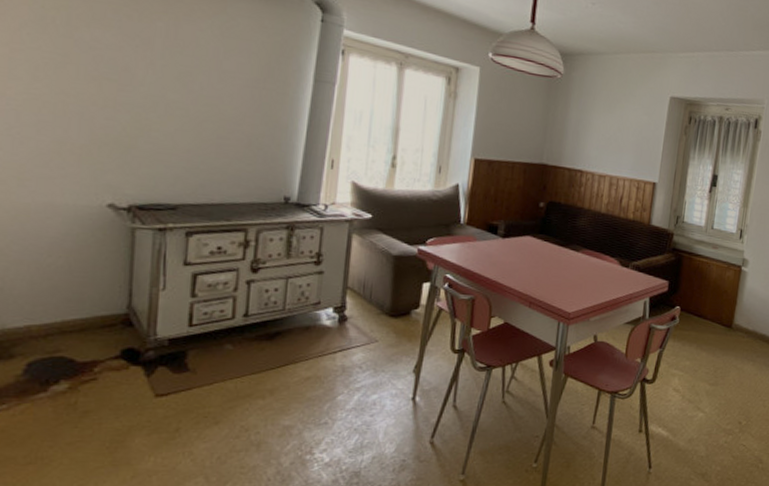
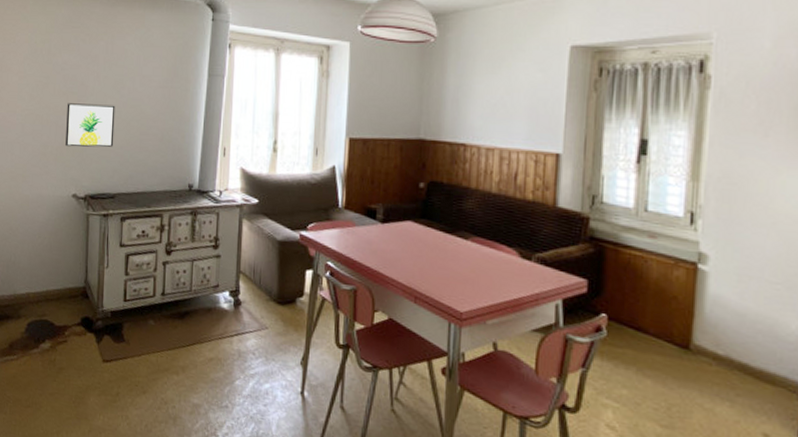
wall art: none [96,91,180,150] -> present [65,103,115,147]

